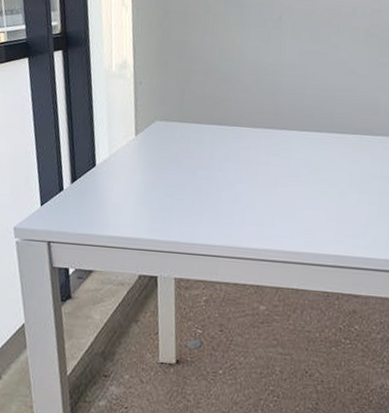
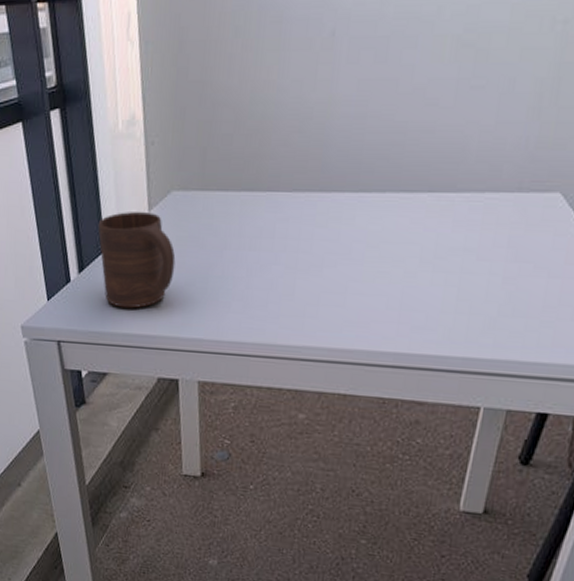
cup: none [90,135,157,215] -> present [98,212,176,309]

